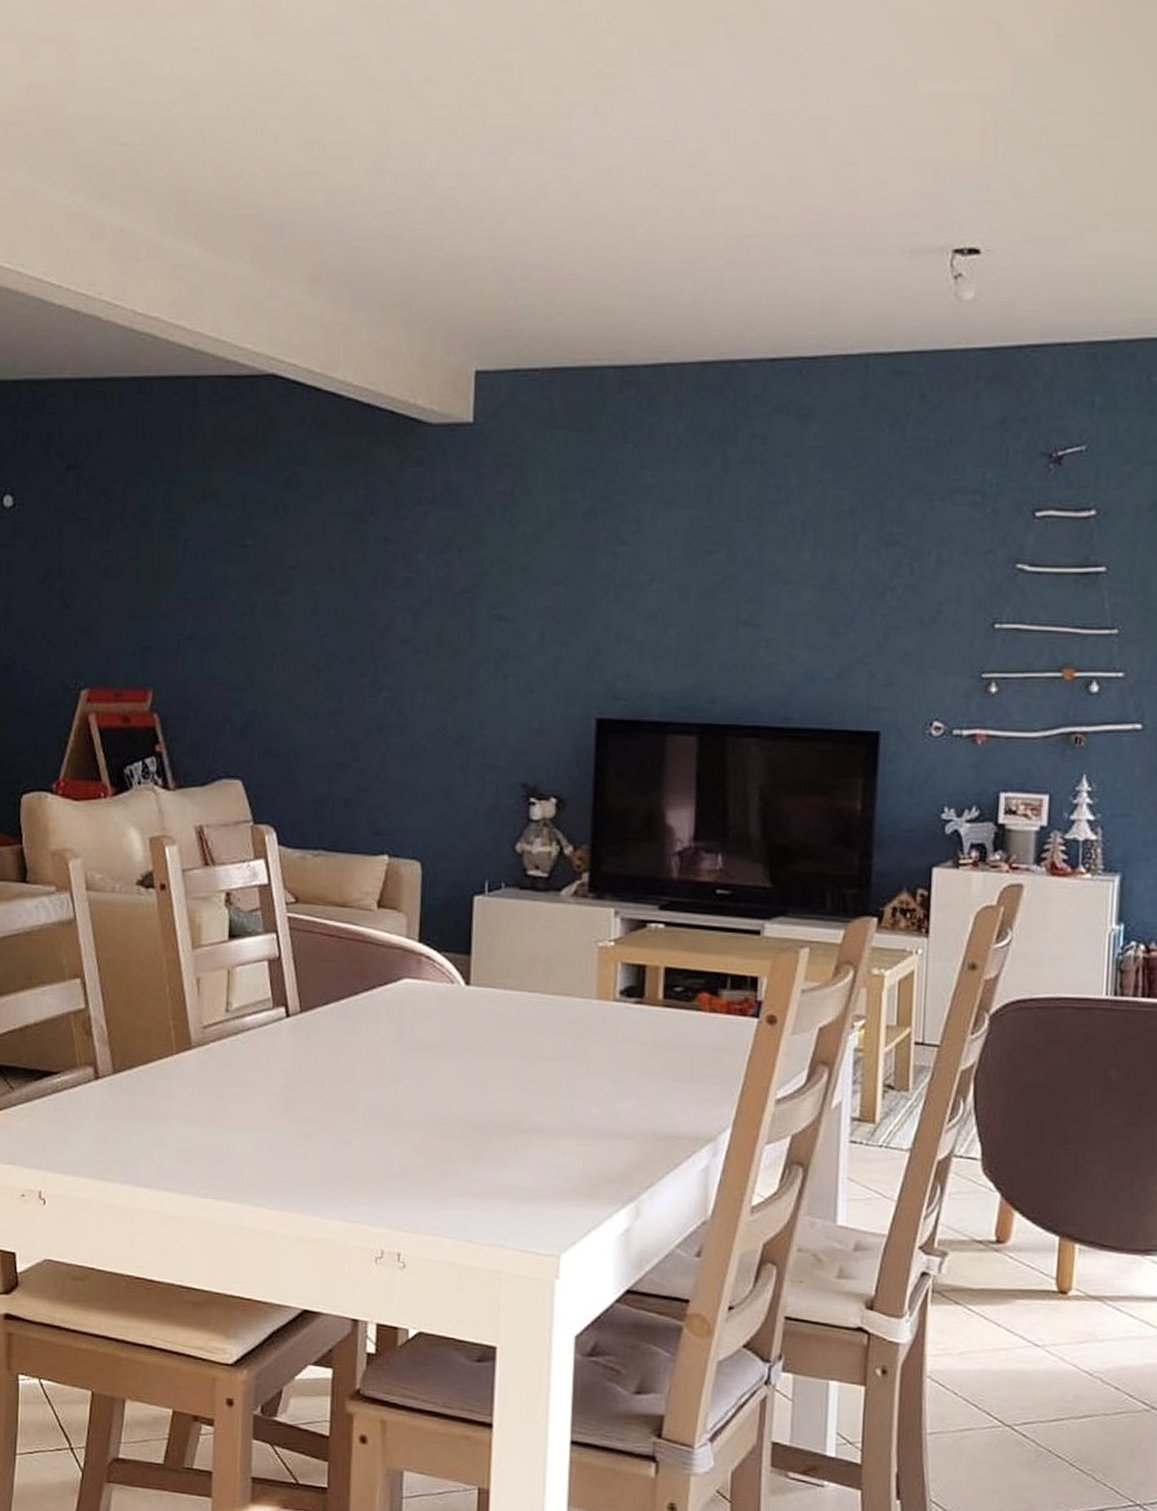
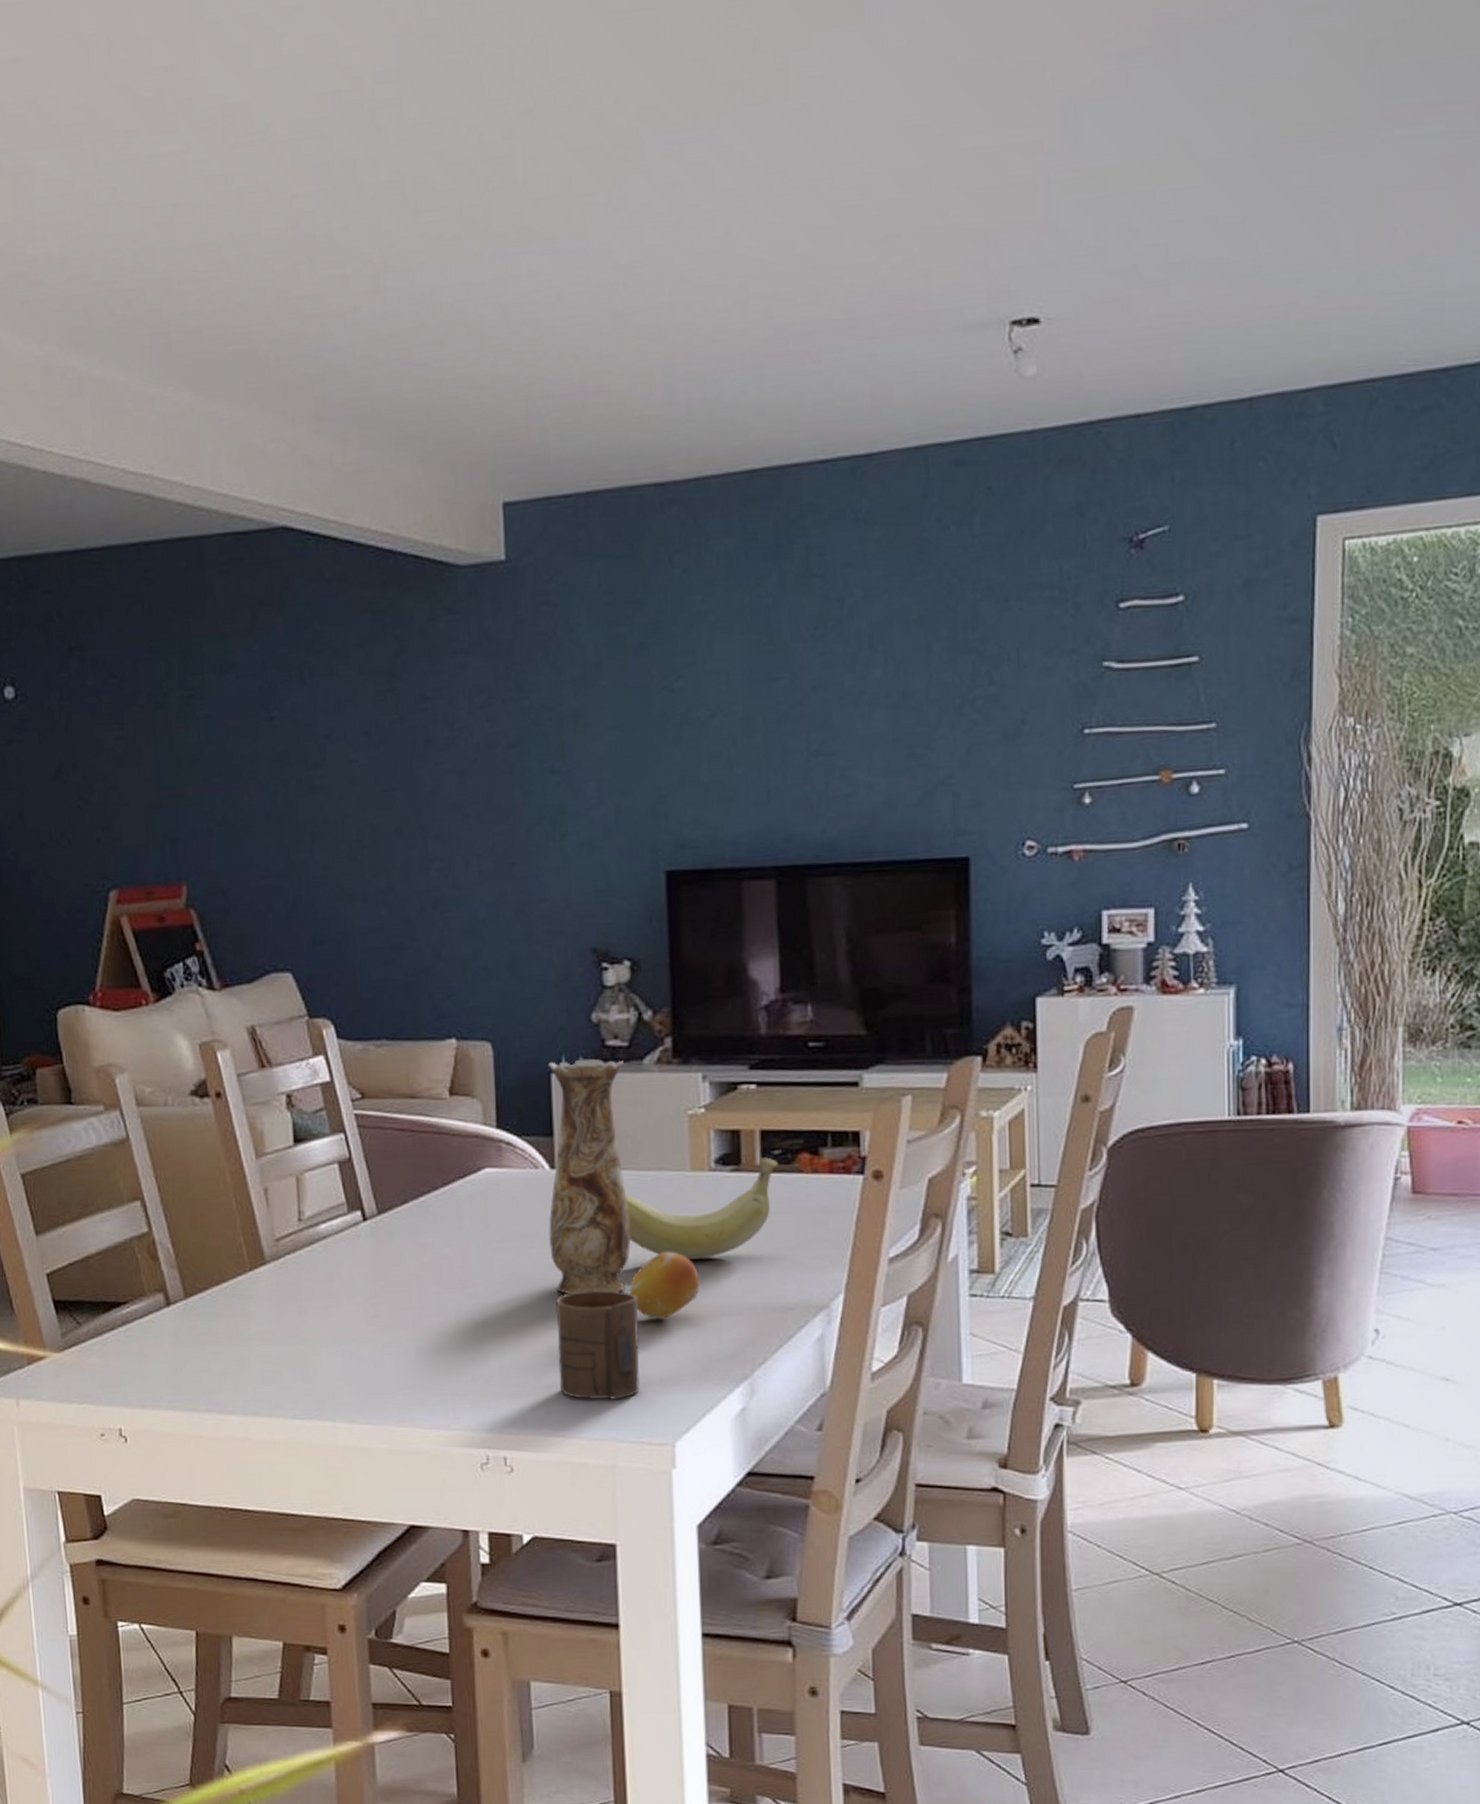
cup: none [456,1102,536,1209] -> present [556,1290,641,1400]
vase: none [457,885,542,1107] -> present [547,1058,631,1294]
fruit: none [530,1073,597,1136] -> present [629,1252,700,1319]
banana: none [533,993,679,1083] -> present [625,1157,778,1259]

